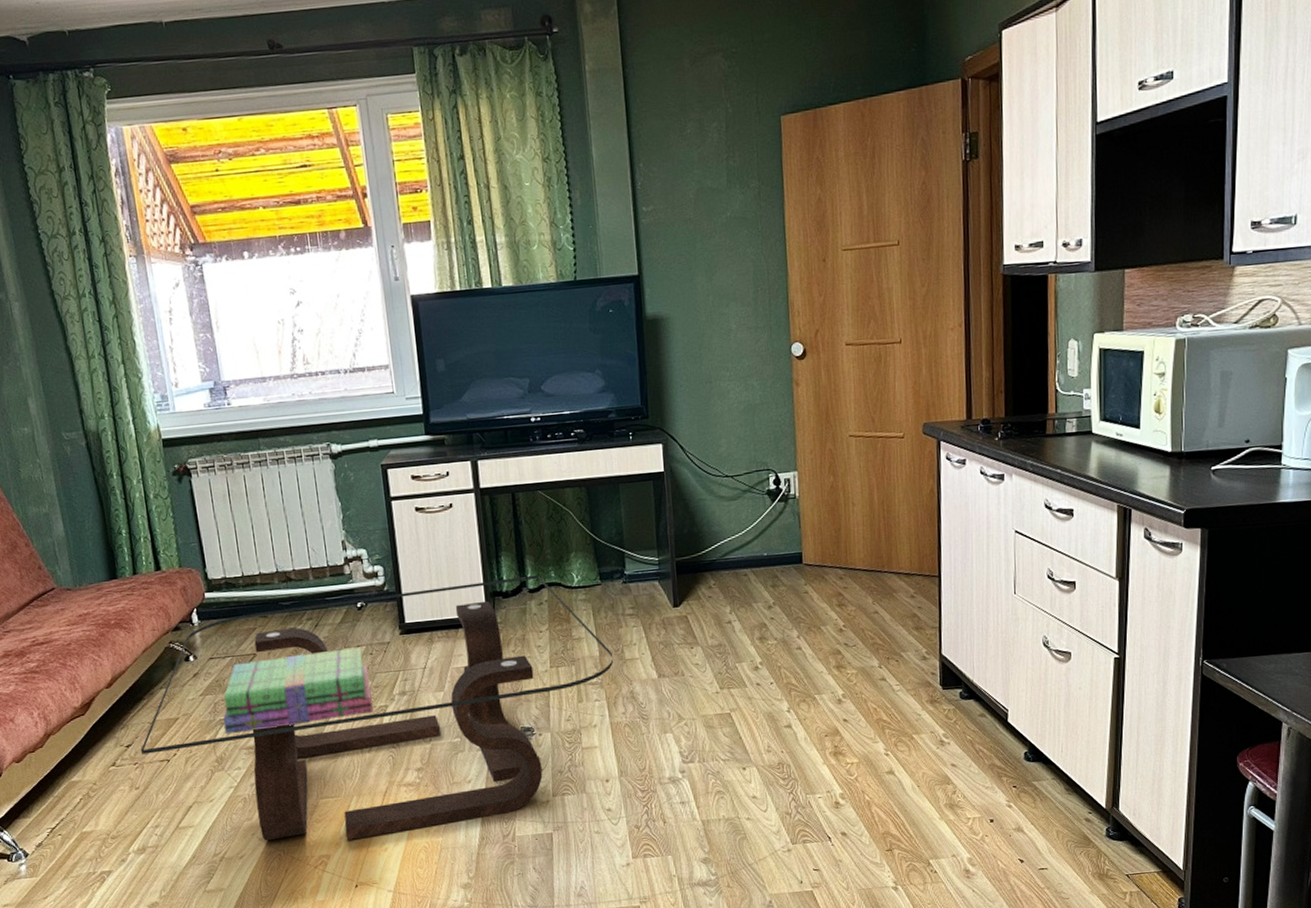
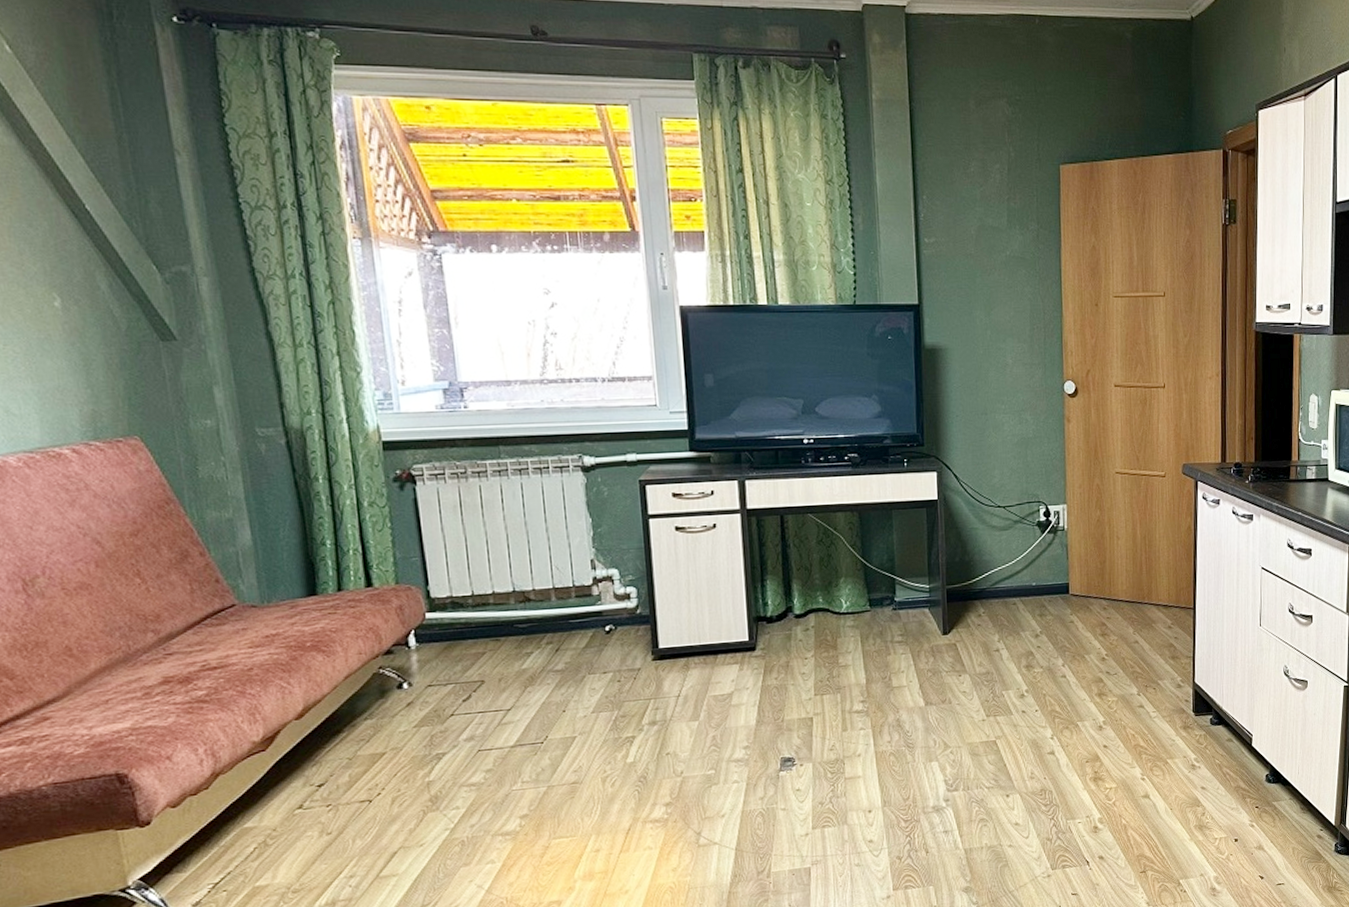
coffee table: present [140,574,614,841] -> none [335,599,881,888]
stack of books: present [222,647,373,735] -> none [440,673,619,771]

